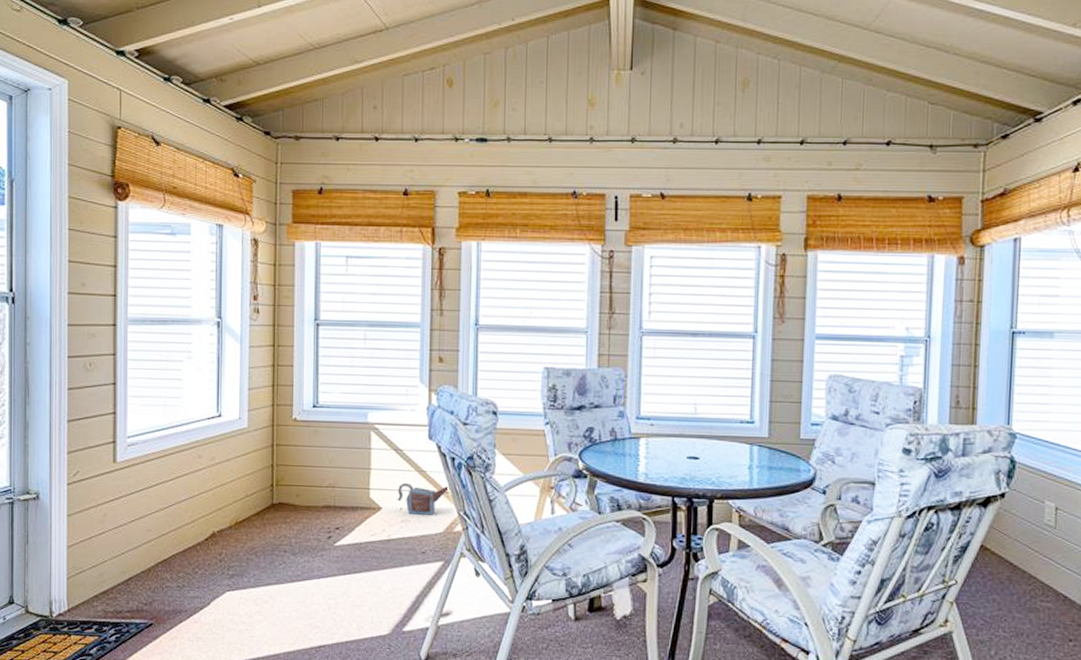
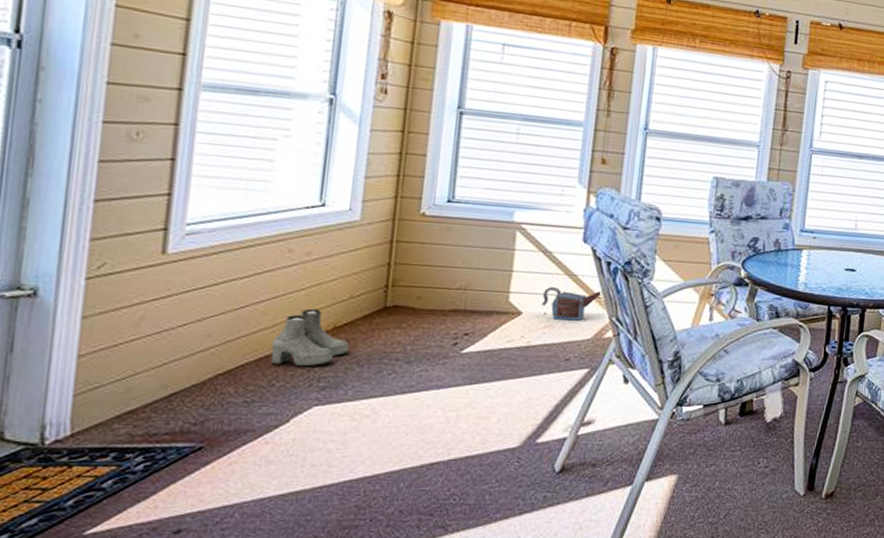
boots: none [193,506,248,557] -> present [270,308,350,367]

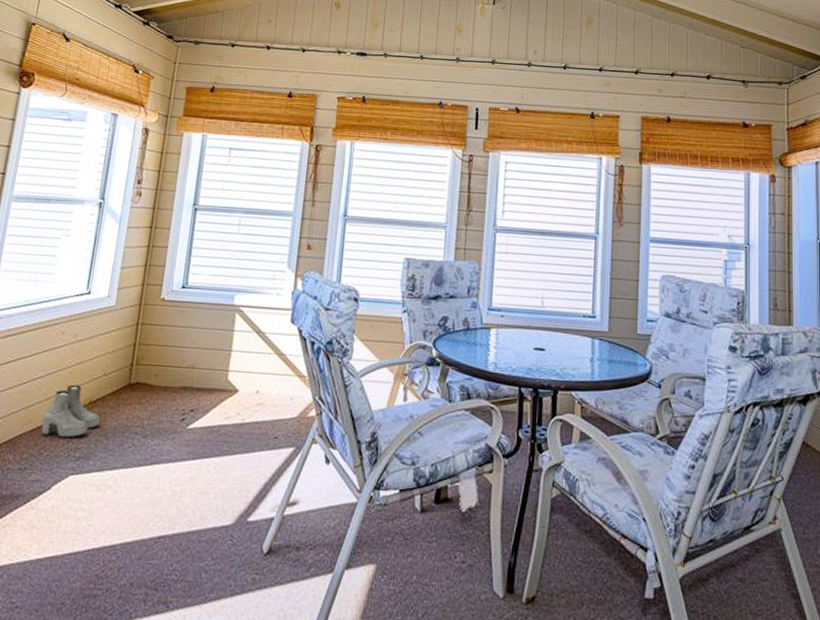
watering can: present [541,287,603,321] -> none [254,366,307,399]

